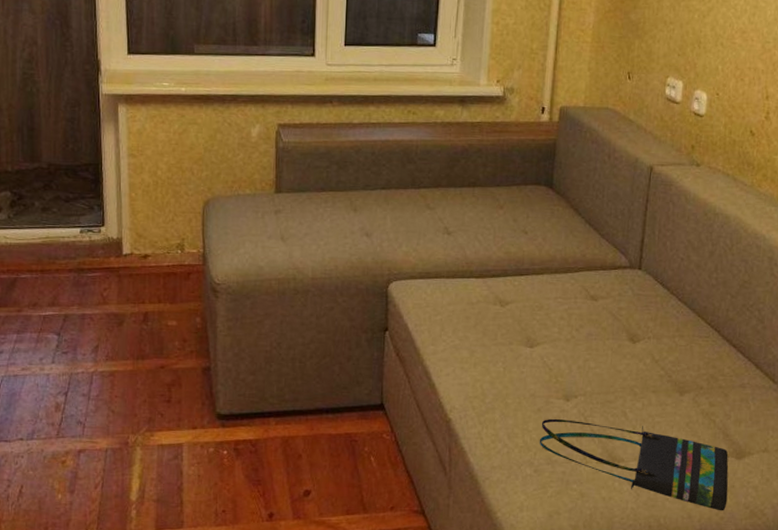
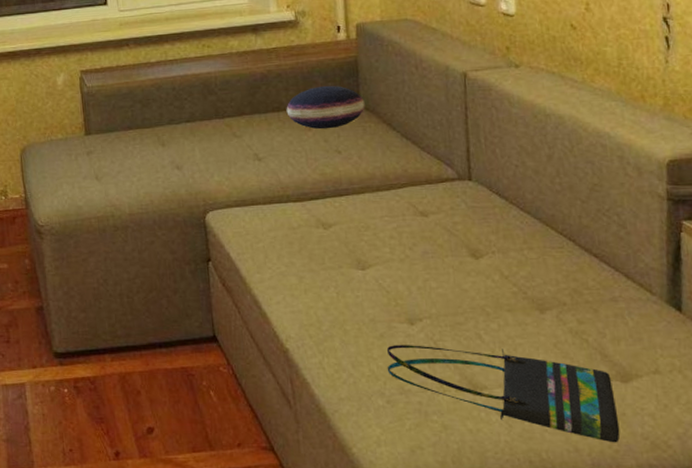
cushion: none [481,165,557,209] -> present [286,85,365,129]

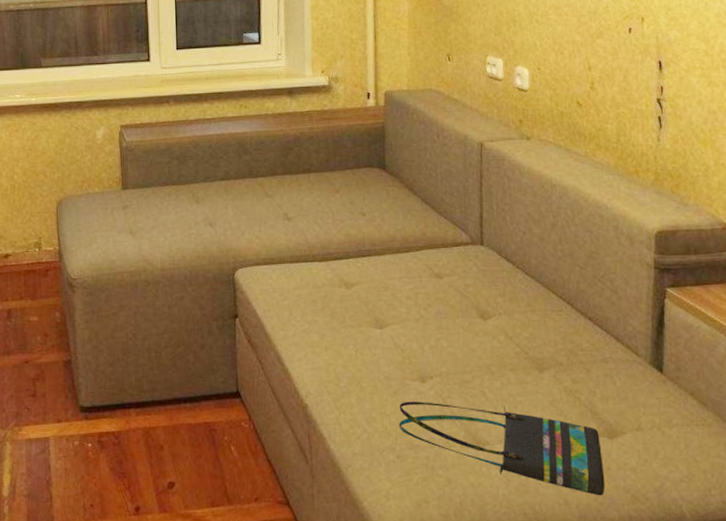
cushion: present [286,85,365,129] -> none [316,149,390,192]

